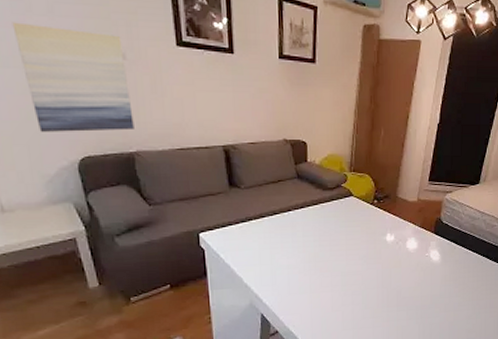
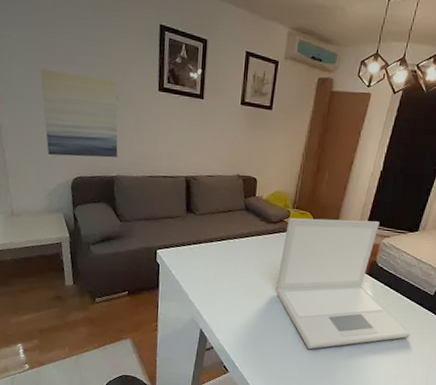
laptop: none [340,177,480,318] -> present [276,217,411,350]

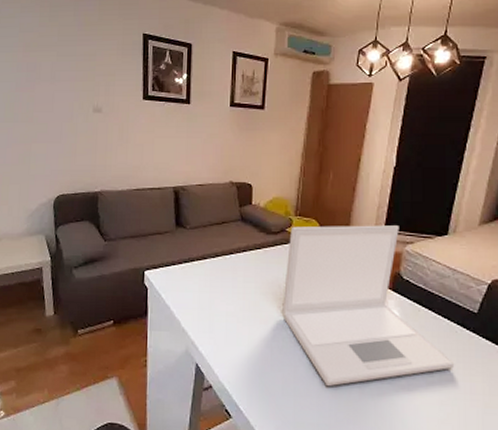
wall art: present [40,69,118,158] -> none [25,87,102,173]

